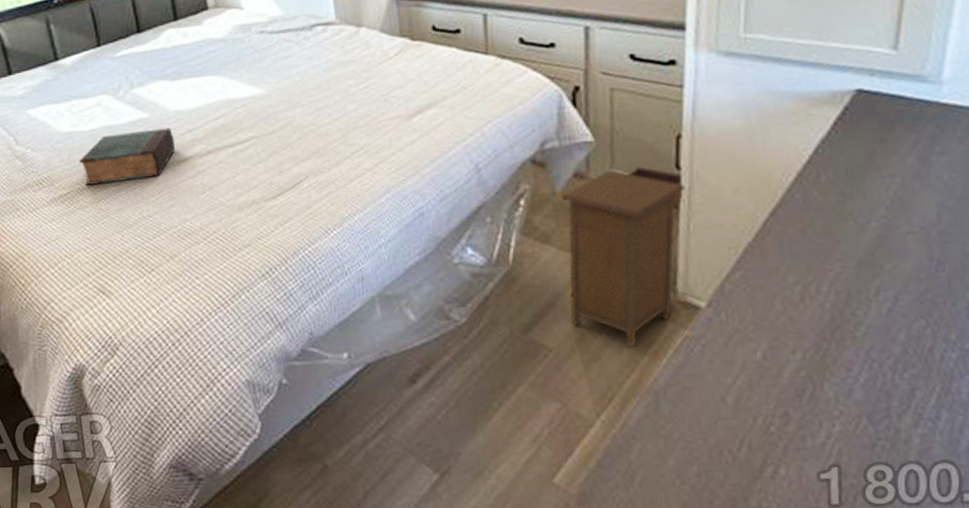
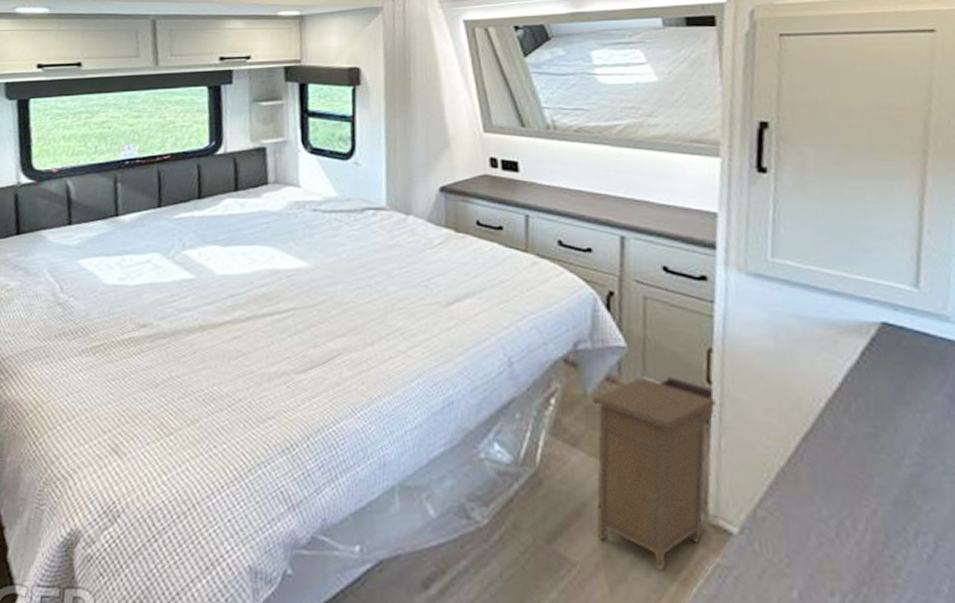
book: present [79,127,176,186] -> none [118,290,216,340]

